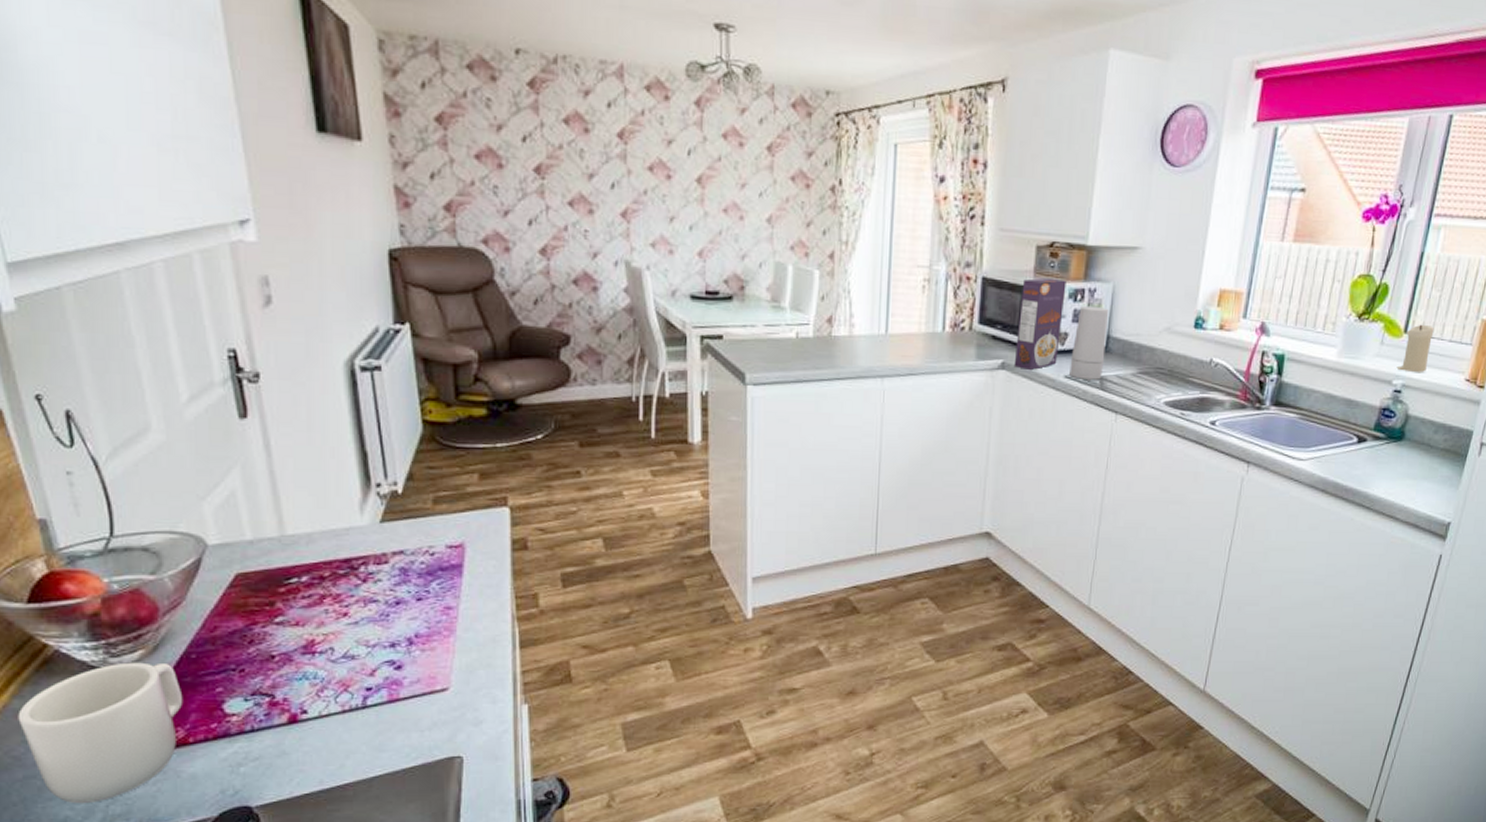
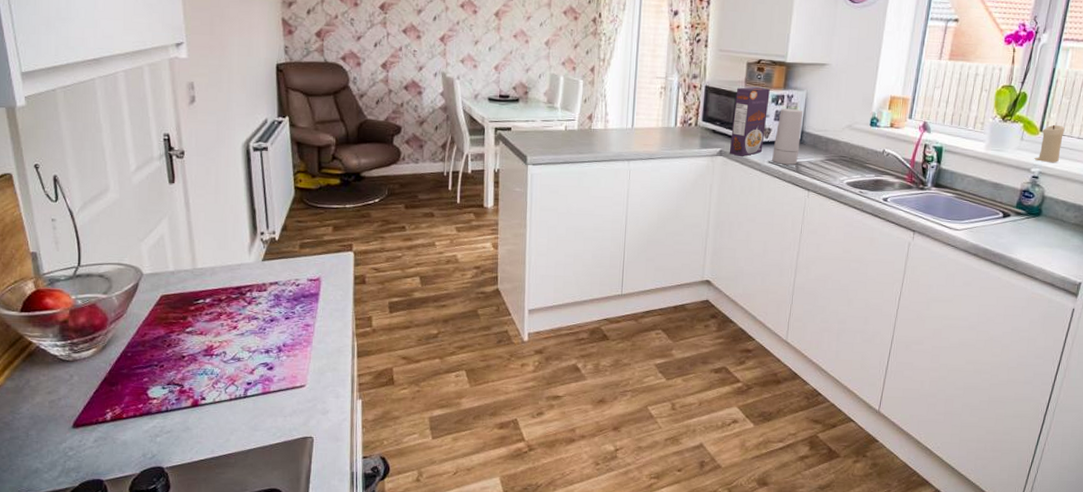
mug: present [18,662,183,804] -> none [9,357,121,460]

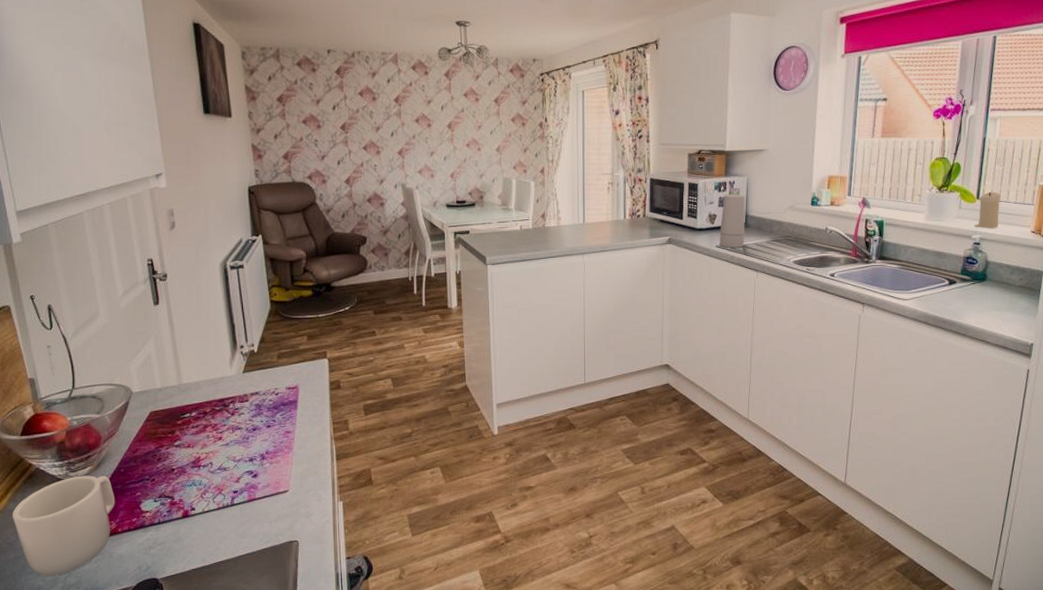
mug: none [9,357,121,460] -> present [12,475,115,577]
cereal box: present [729,86,770,156] -> none [677,176,712,243]

